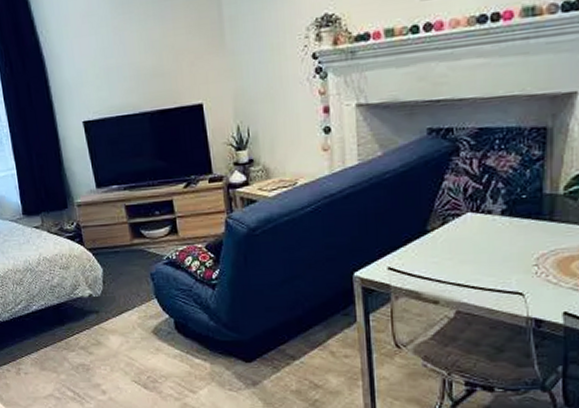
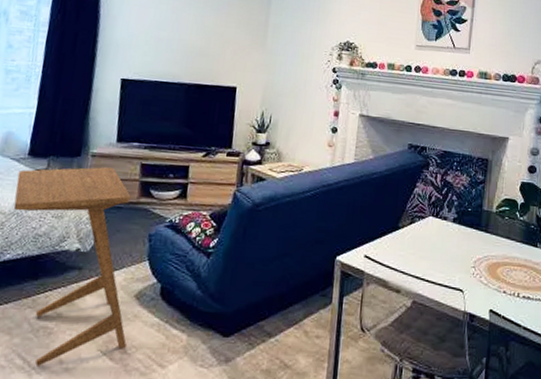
side table: none [19,214,156,397] -> present [13,167,131,366]

